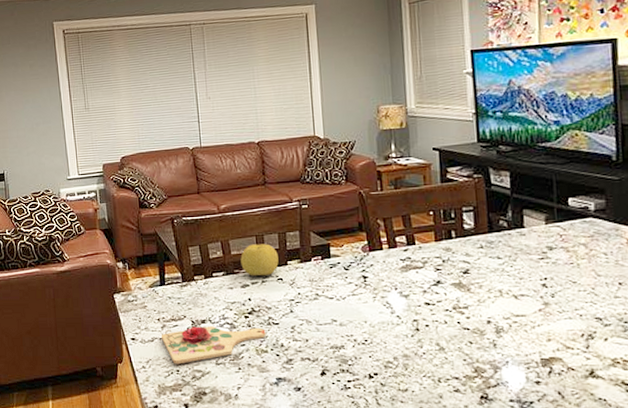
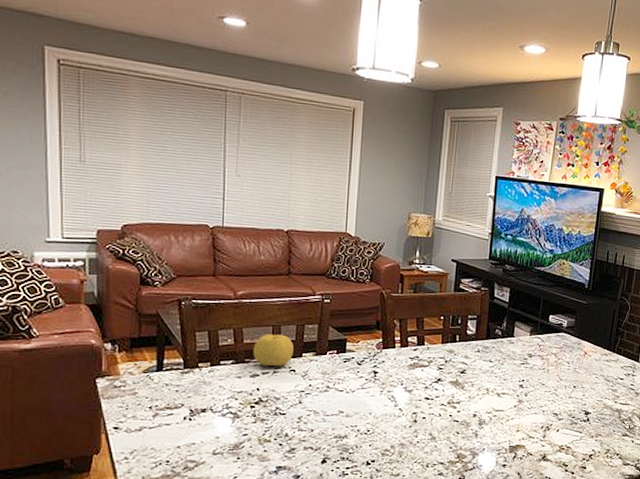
cutting board: present [161,326,266,364] -> none [151,415,271,455]

